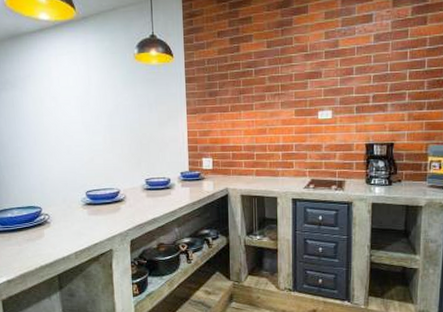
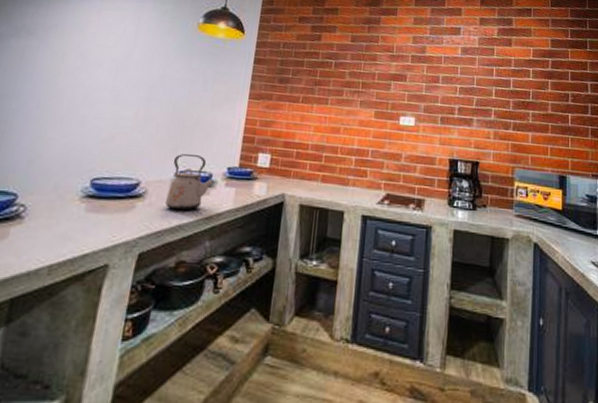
kettle: none [139,166,173,208] -> present [164,154,215,211]

